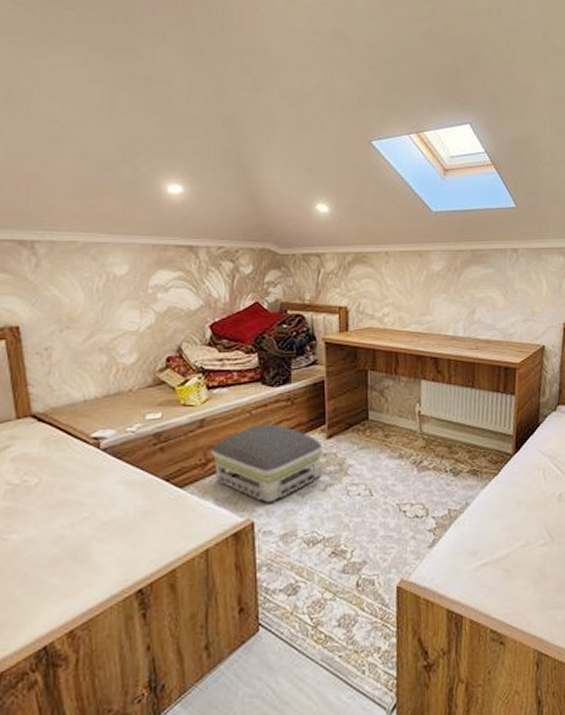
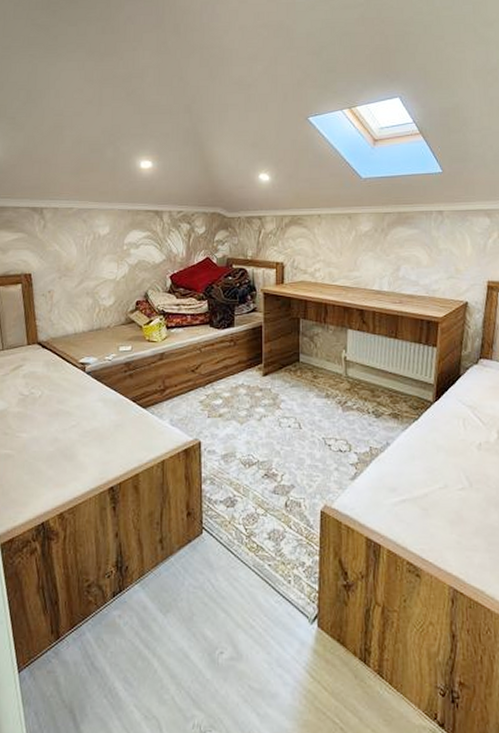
air purifier: present [211,423,324,504] -> none [168,359,260,428]

